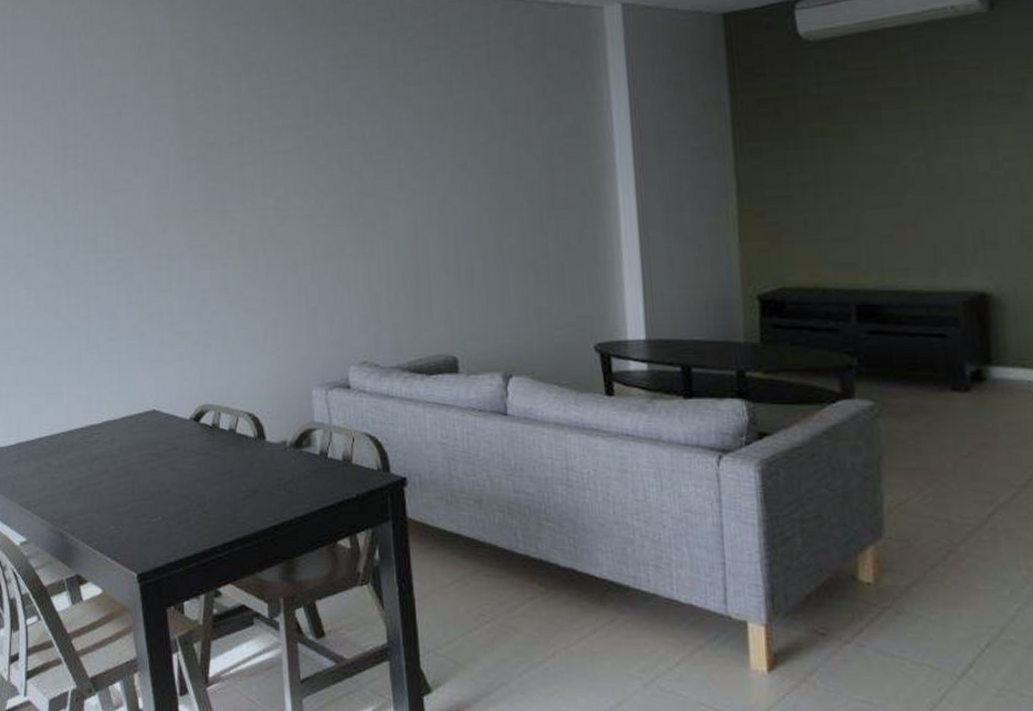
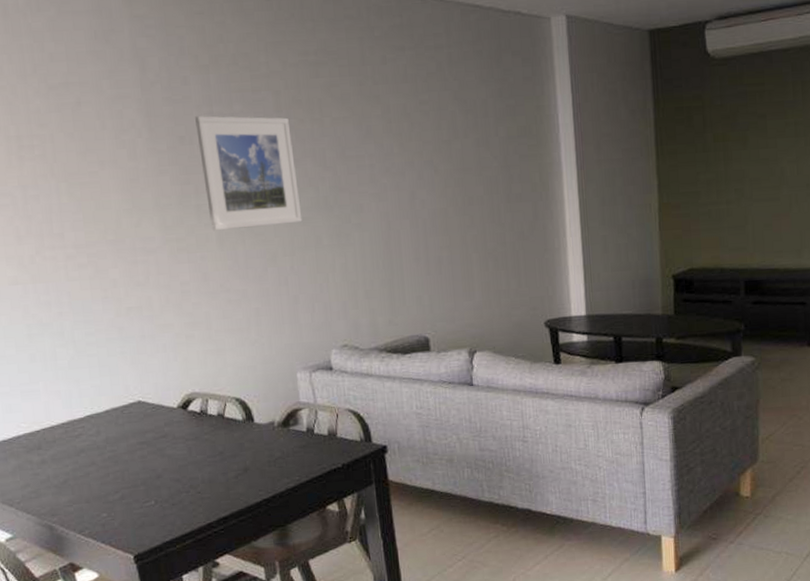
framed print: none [225,122,326,238] -> present [195,115,303,231]

